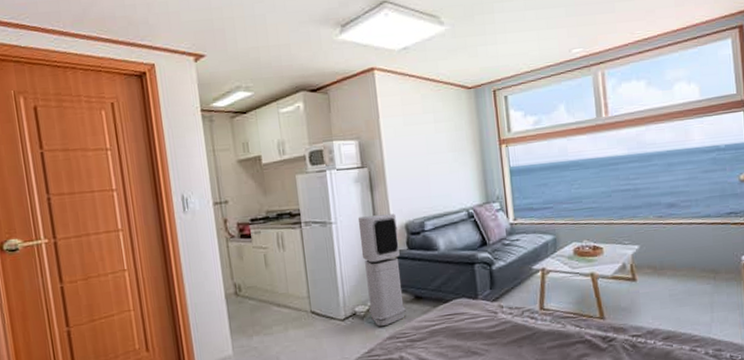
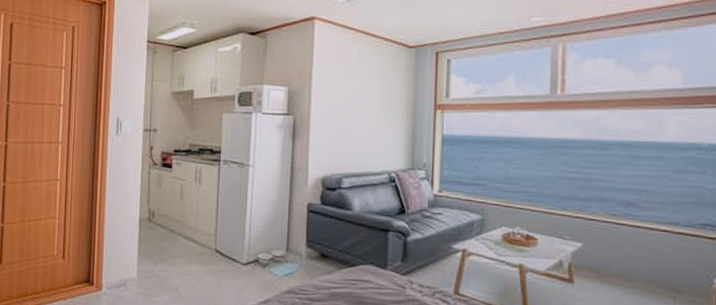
air purifier: present [357,213,406,327] -> none [272,164,314,279]

